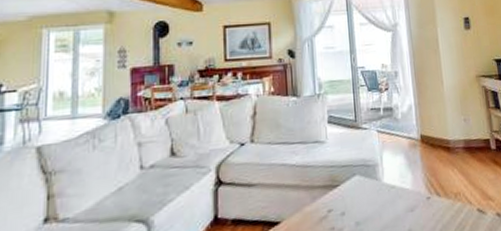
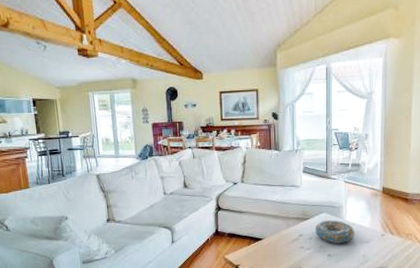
decorative bowl: none [347,183,397,217] -> present [315,220,355,243]

